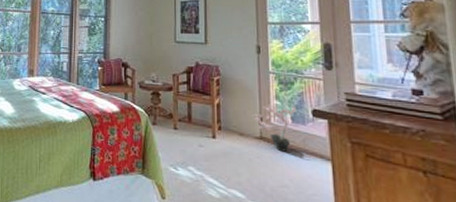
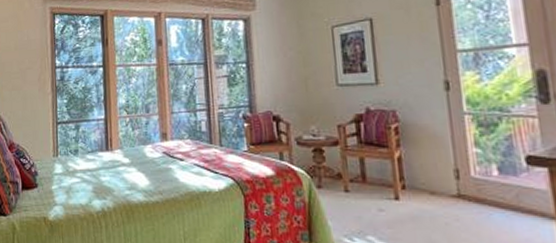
potted plant: present [252,104,296,152] -> none [445,154,504,212]

